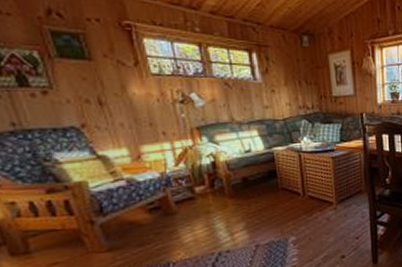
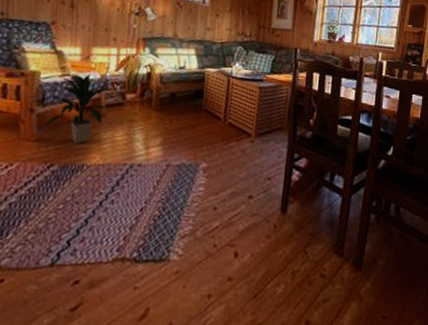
indoor plant: none [110,173,181,245] -> present [41,73,116,143]

